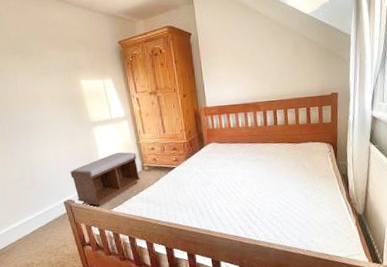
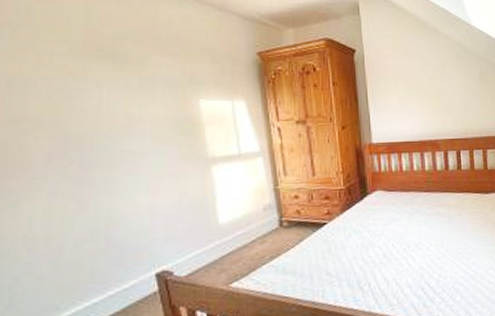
bench: present [70,152,141,206] -> none [170,200,276,280]

